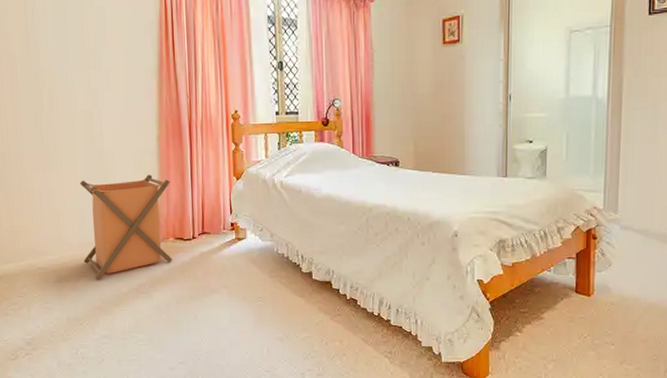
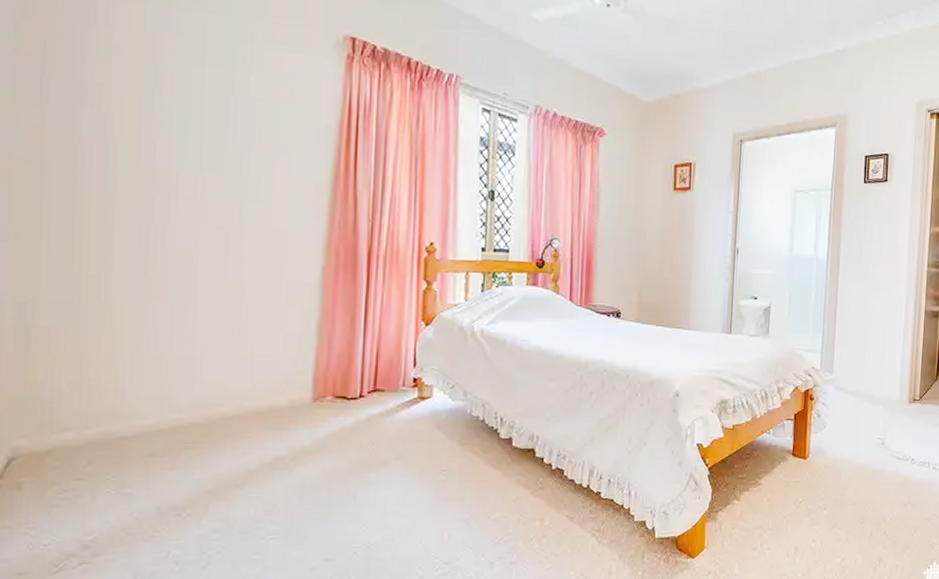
laundry basket: present [80,174,173,280] -> none [193,314,335,454]

